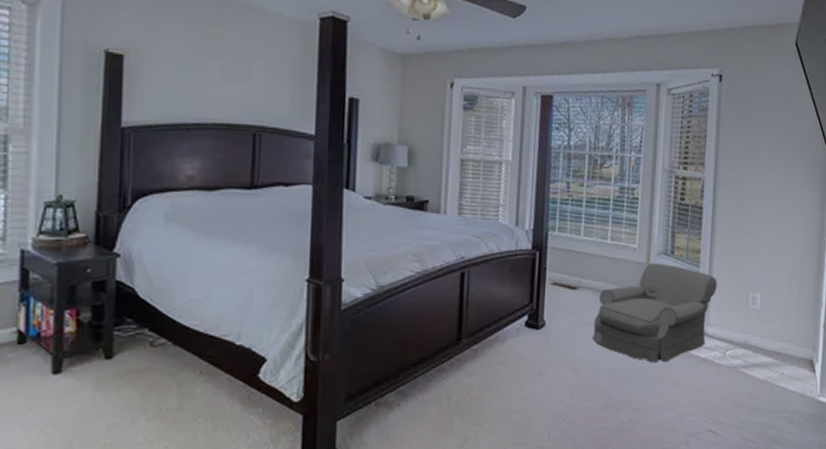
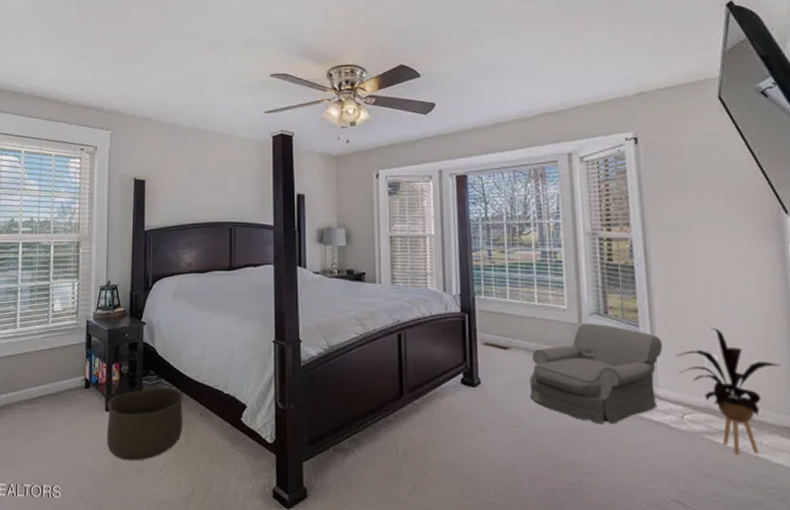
basket: none [53,339,176,437] -> present [106,387,183,461]
house plant: none [727,268,807,385] -> present [675,327,781,455]

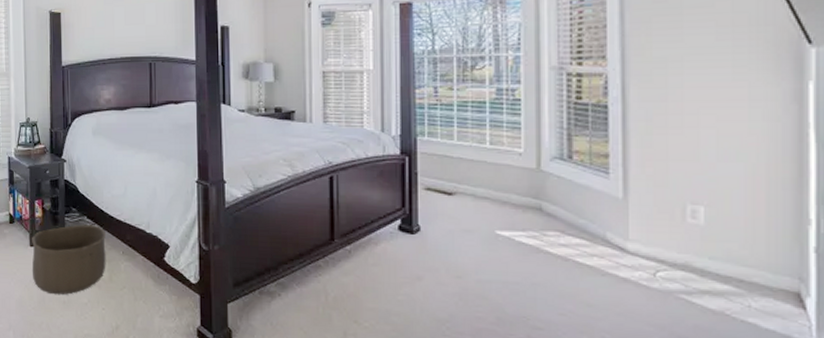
armchair: present [529,323,663,424] -> none [476,168,636,278]
house plant: present [675,327,781,455] -> none [651,175,783,317]

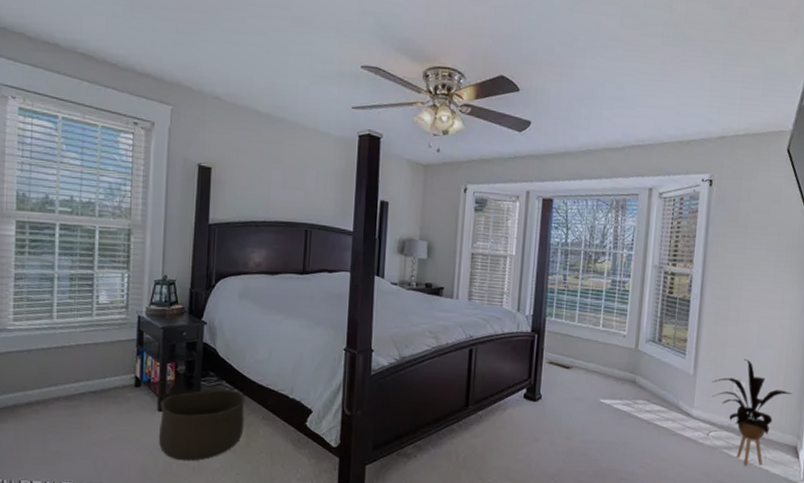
house plant: none [651,175,783,317] -> present [711,358,793,466]

